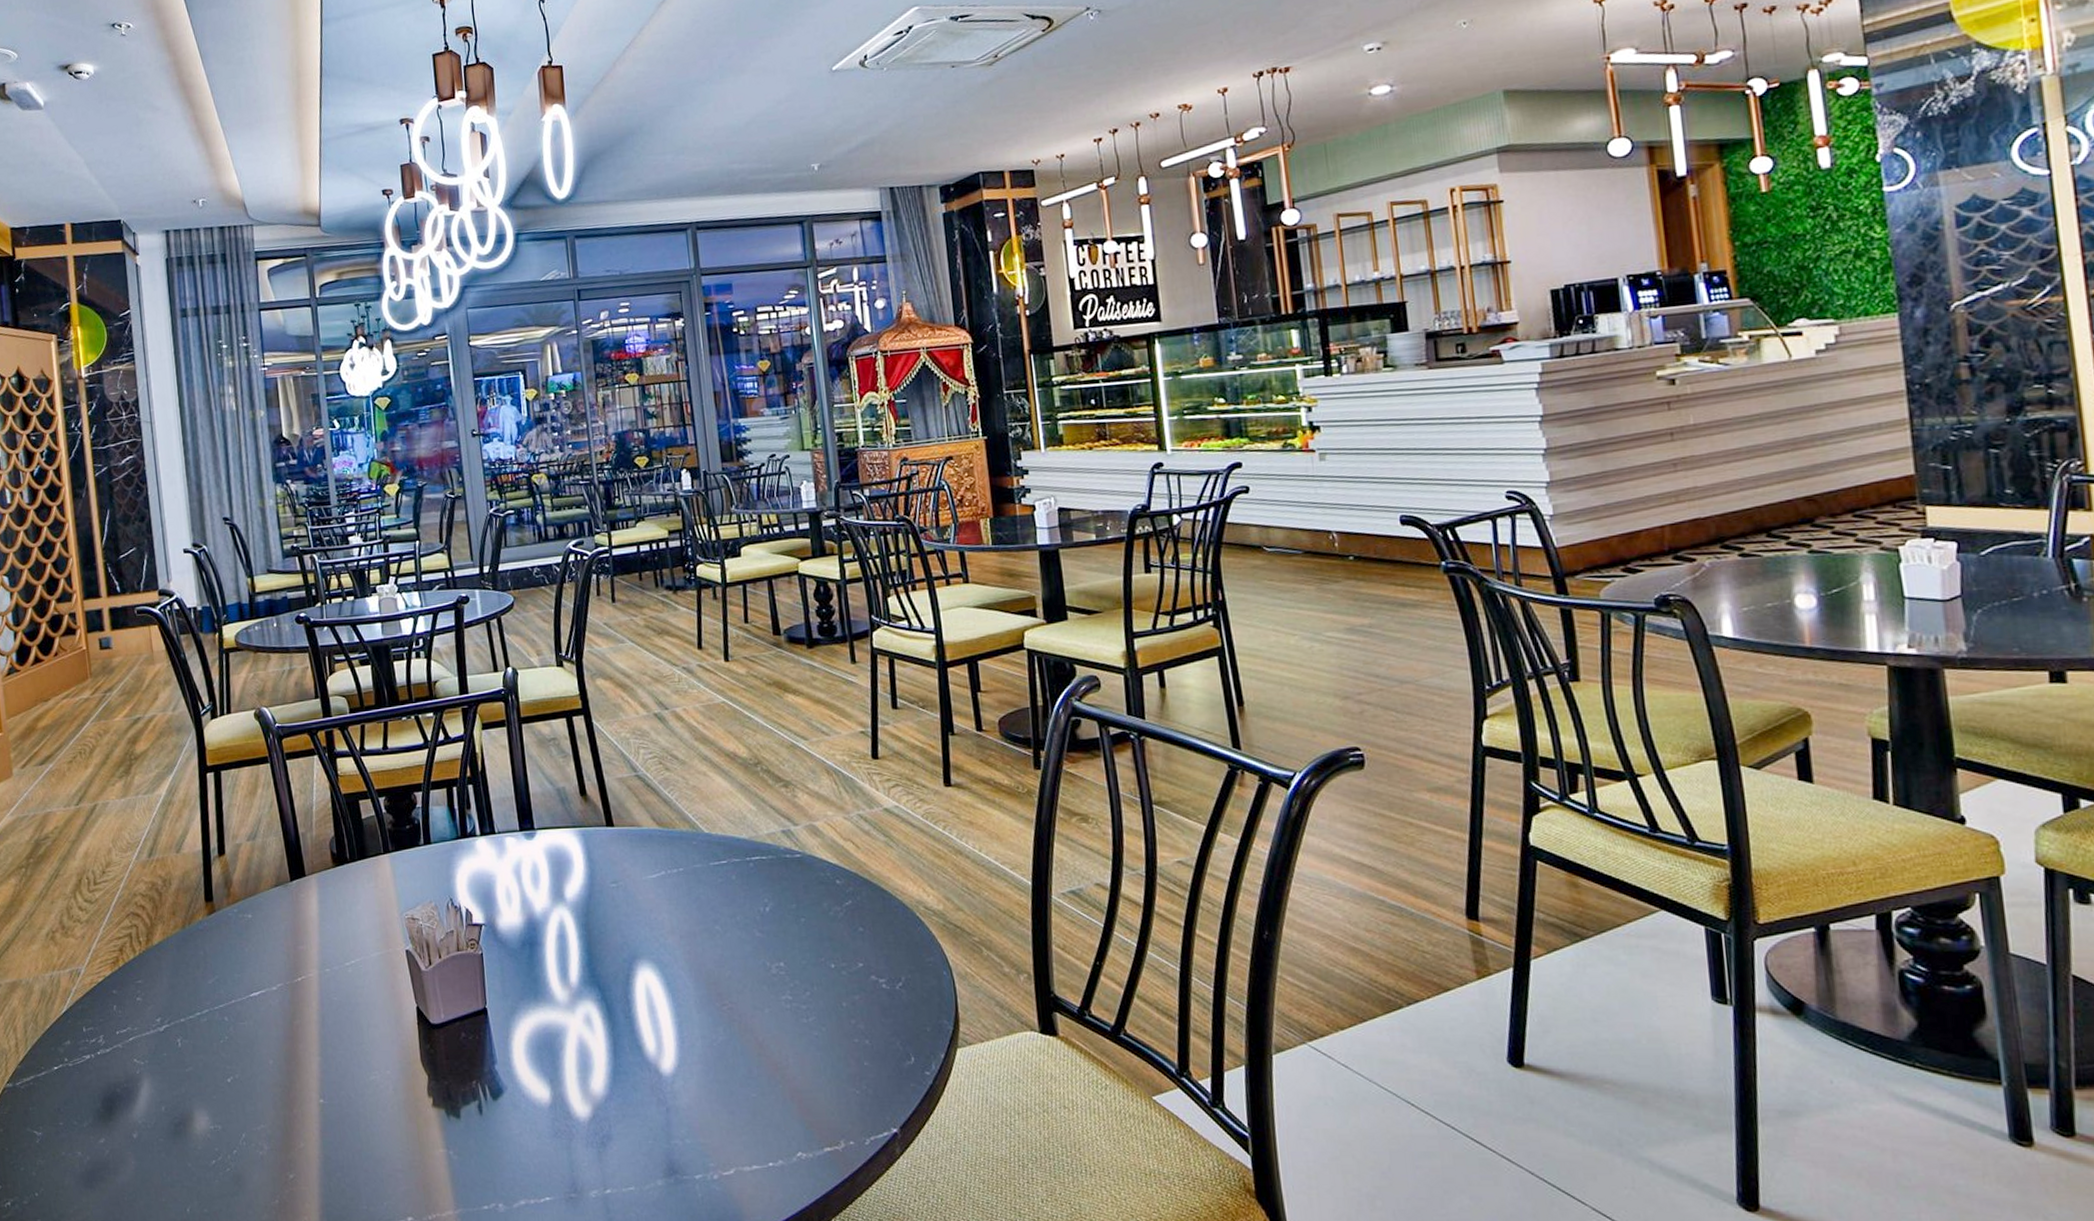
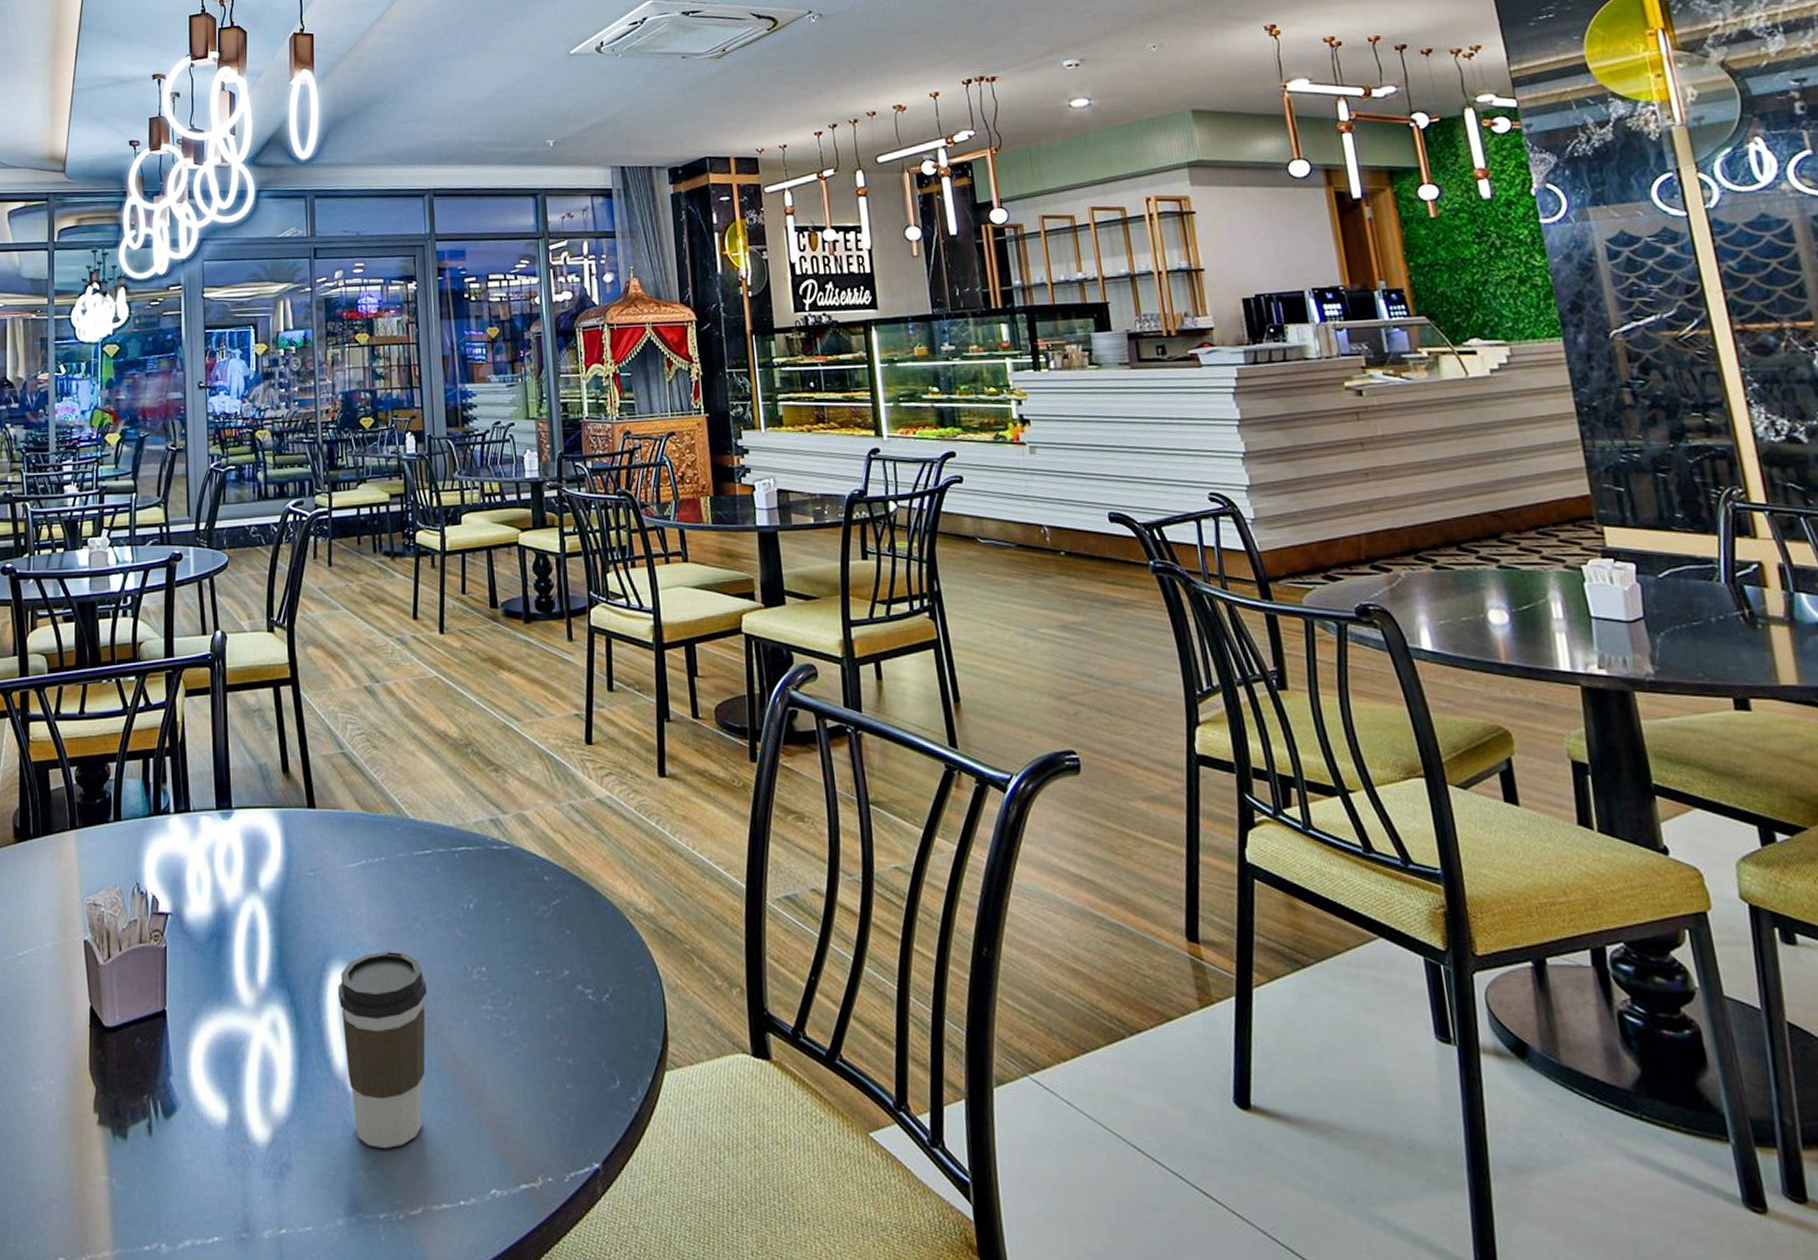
coffee cup: none [645,951,732,1120] -> present [338,952,428,1148]

